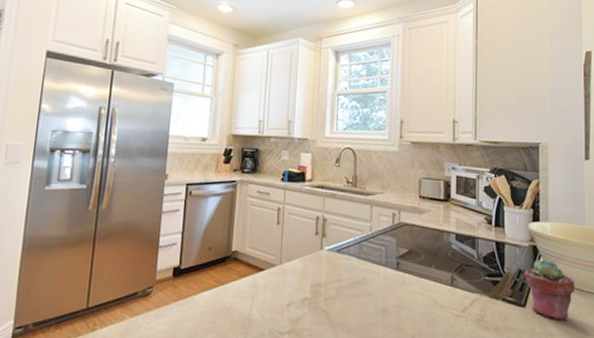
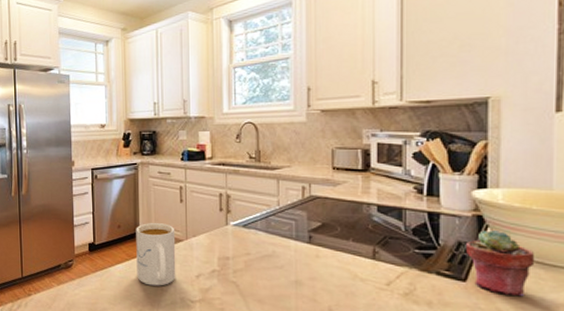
mug: none [224,245,270,316] -> present [136,223,176,286]

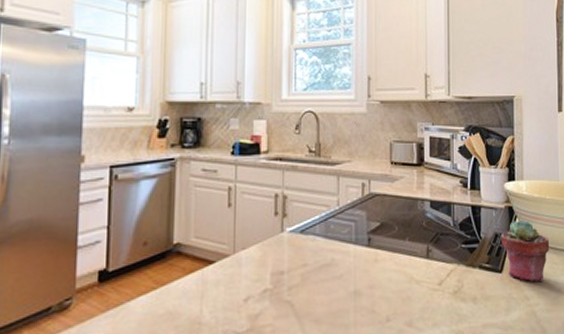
mug: present [136,223,176,286] -> none [166,235,221,320]

